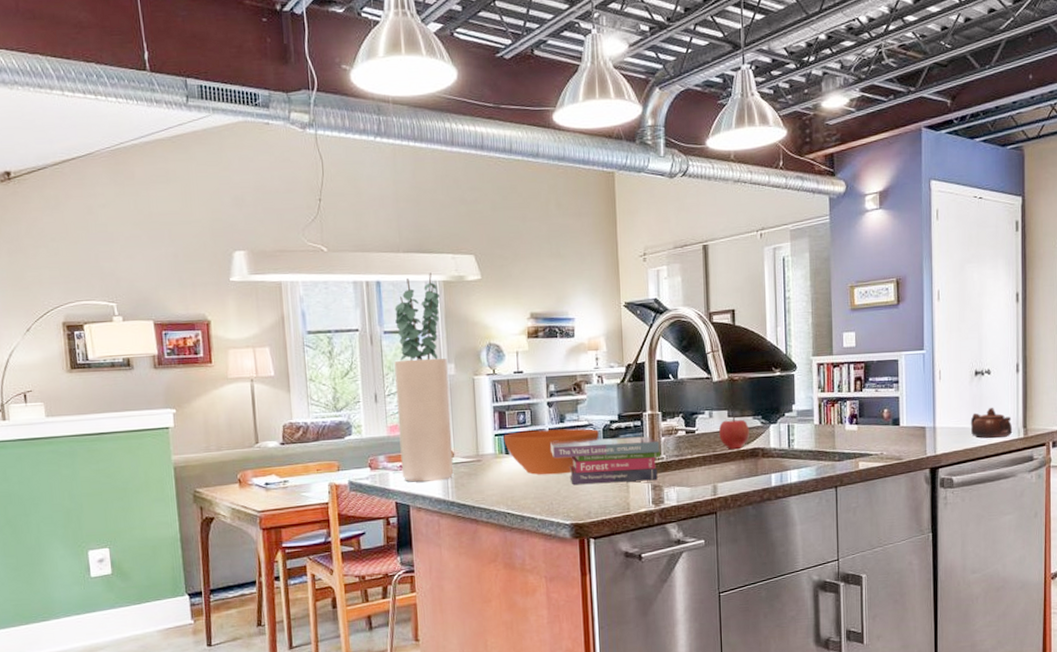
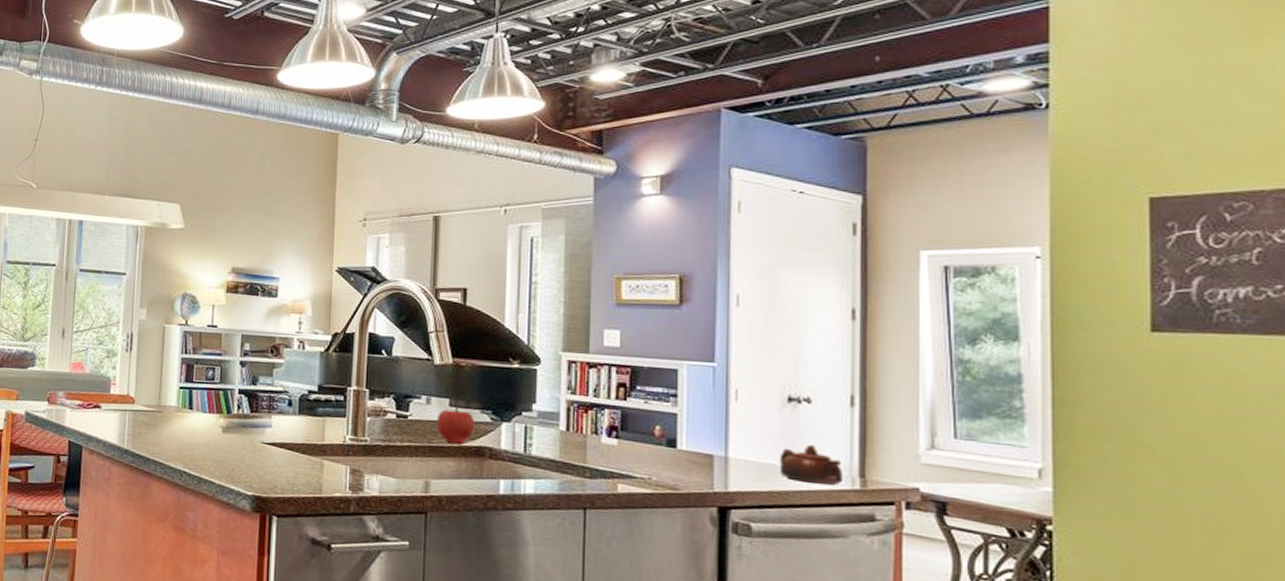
vase: present [394,272,454,482] -> none [79,217,141,426]
bowl: present [503,428,599,475] -> none [189,387,294,440]
books: present [550,436,662,484] -> none [238,403,365,464]

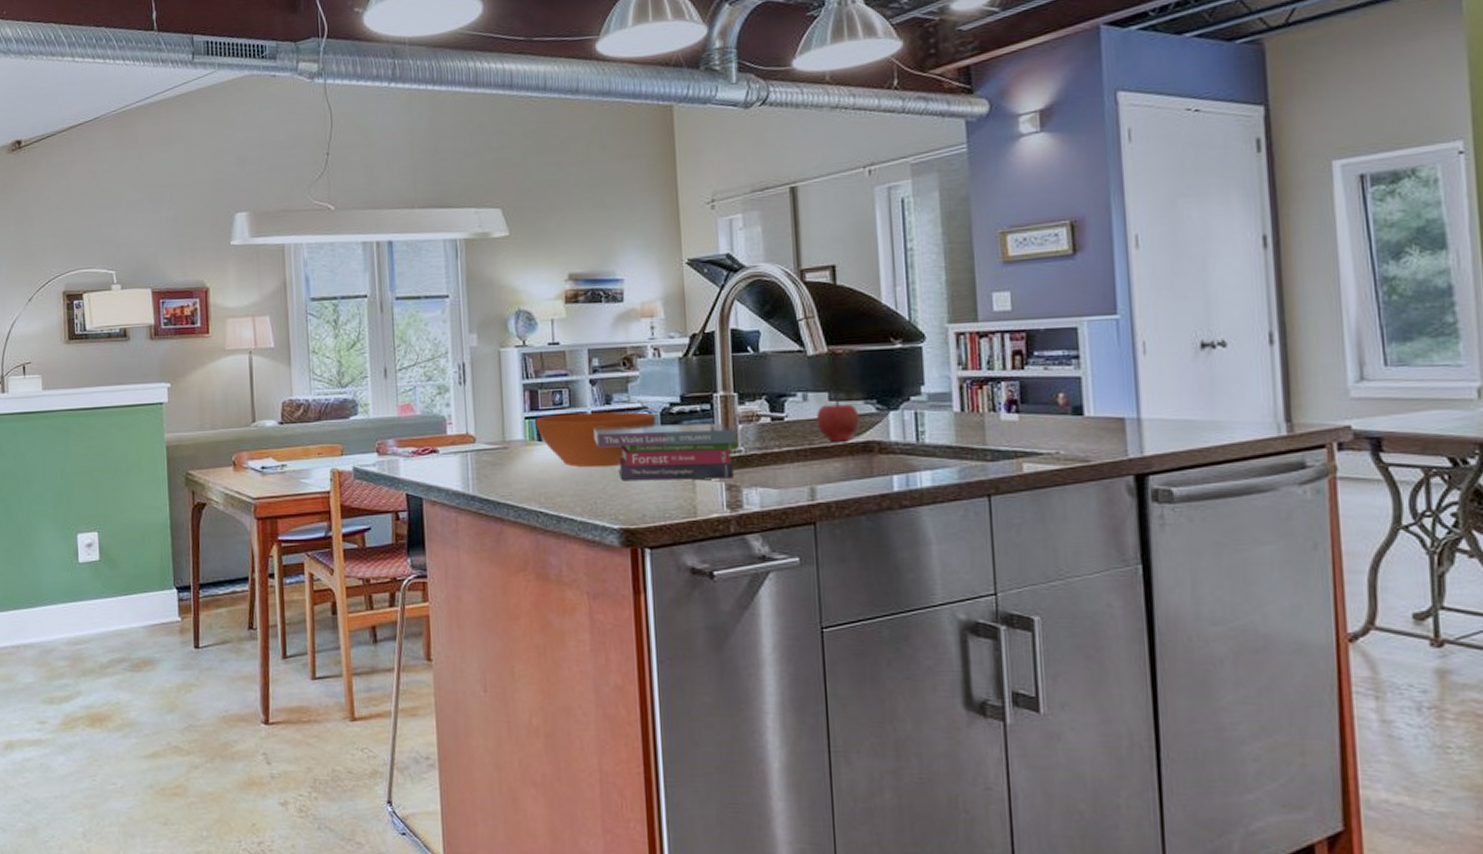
bowl: none [189,387,294,440] -> present [535,411,656,468]
books: none [238,403,365,464] -> present [594,423,739,481]
teapot: present [779,444,844,486] -> none [1196,392,1269,437]

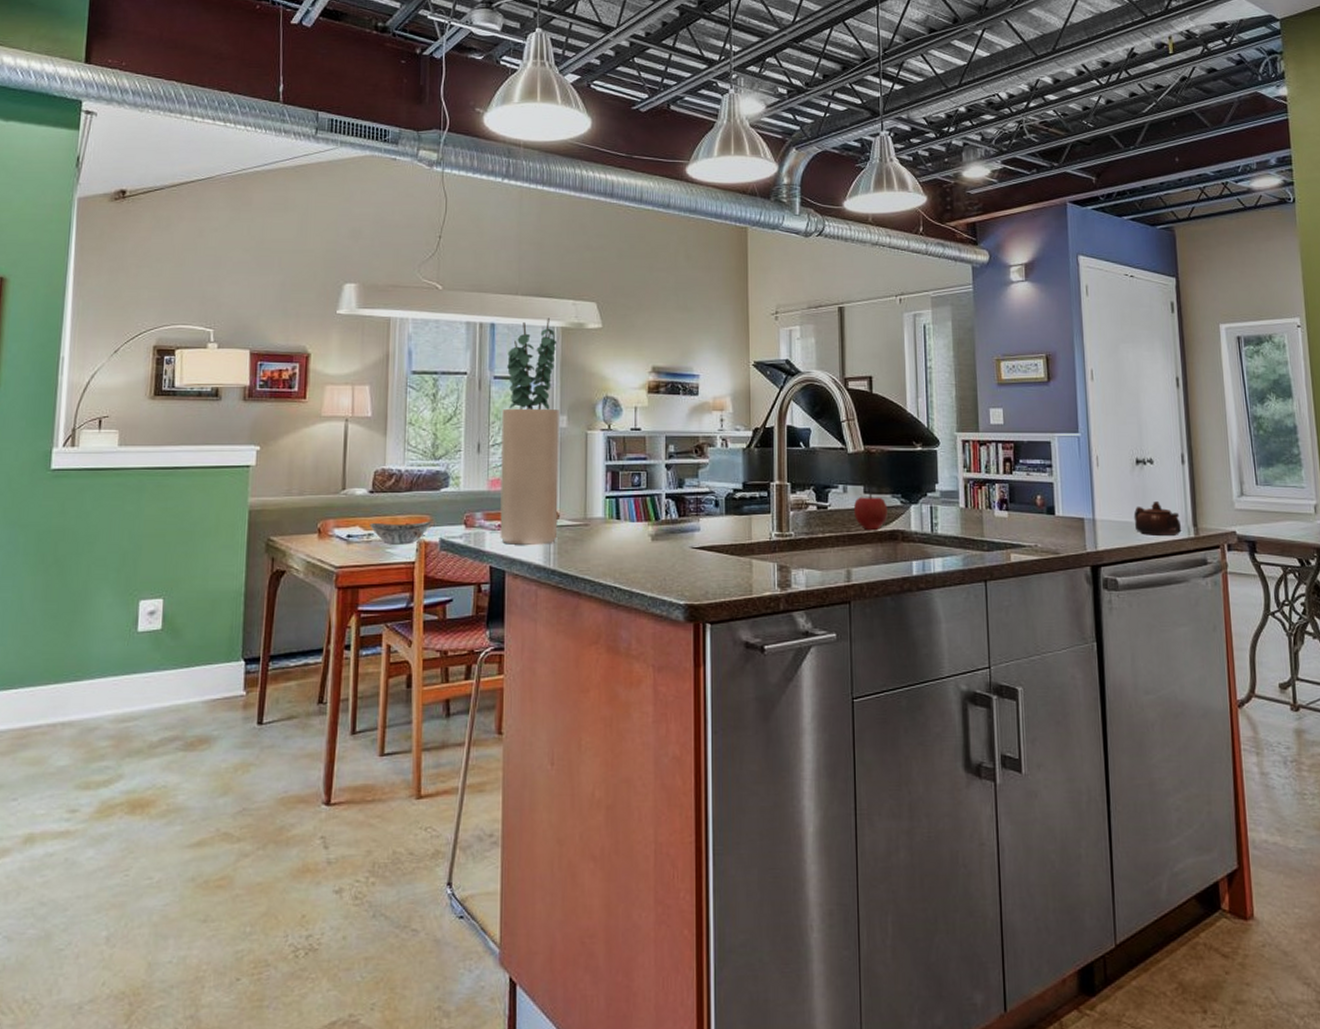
decorative bowl: none [282,450,344,475] -> present [369,521,432,545]
vase: none [407,229,475,471] -> present [500,317,559,545]
bowl: present [535,411,656,468] -> none [615,495,721,546]
books: present [594,423,739,481] -> none [667,509,790,560]
teapot: none [1196,392,1269,437] -> present [1133,500,1182,537]

